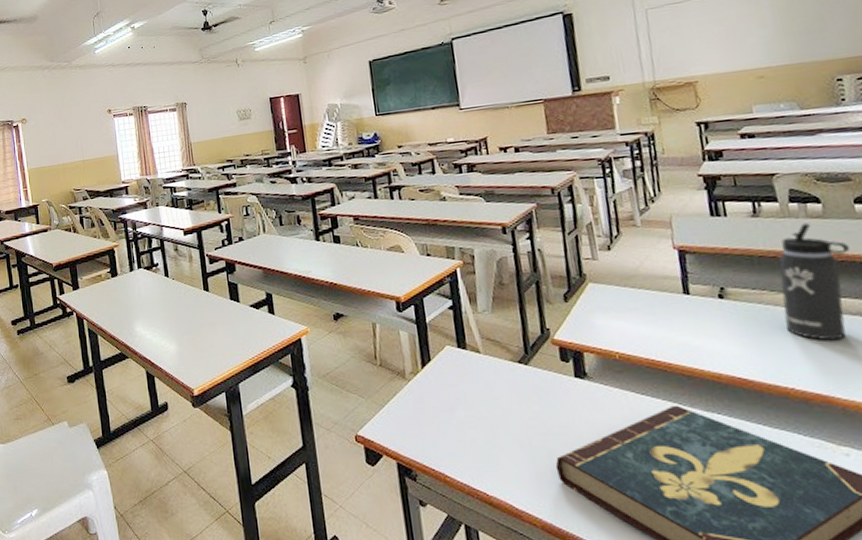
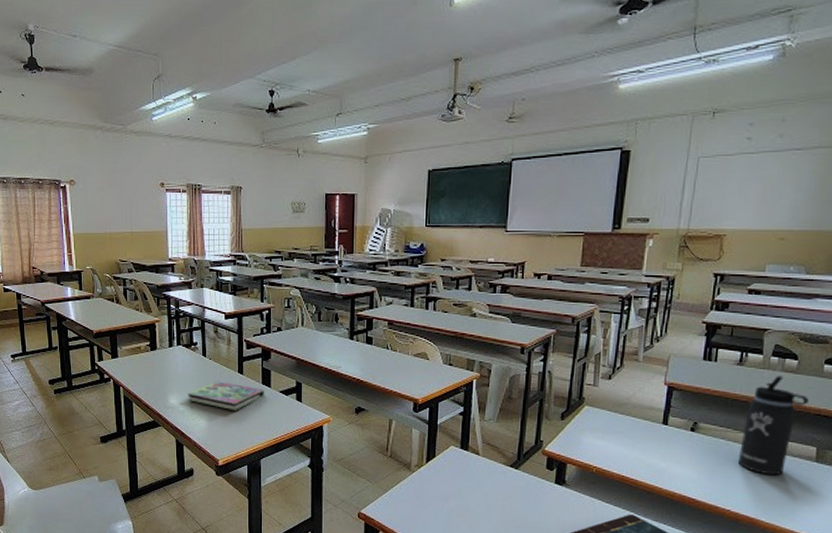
book: none [152,301,235,332] -> present [187,381,265,410]

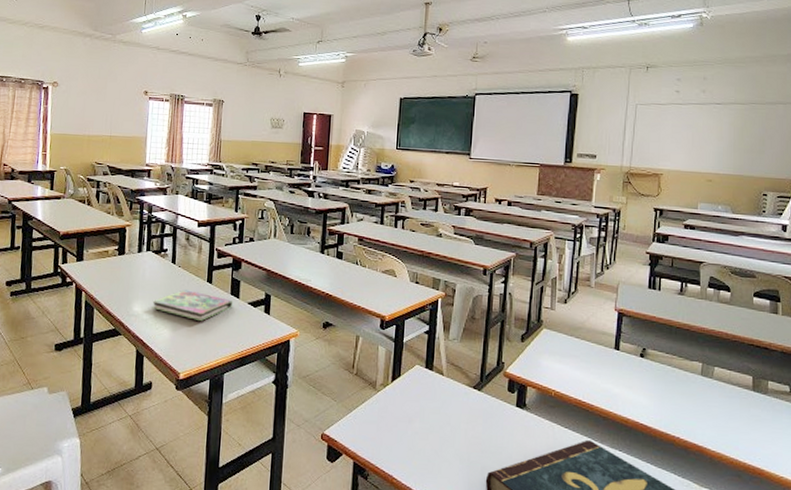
thermos bottle: present [737,375,809,476] -> none [683,306,742,404]

